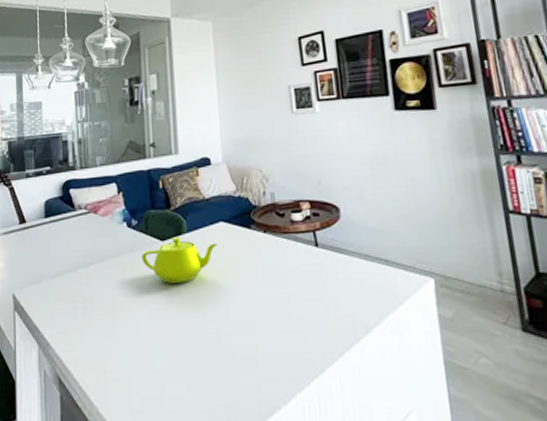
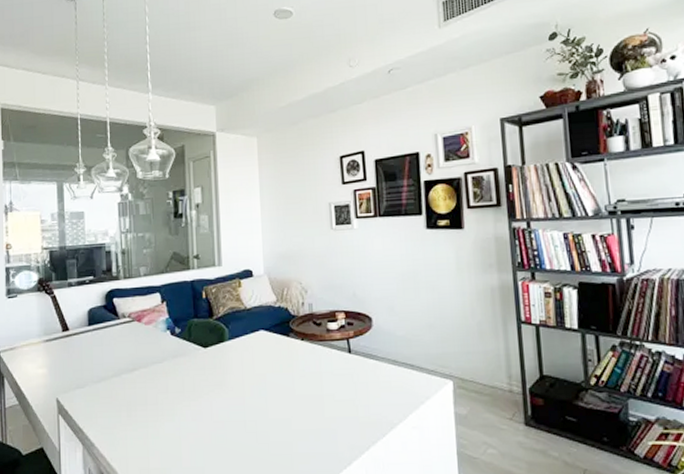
teapot: present [142,237,218,283] -> none [185,344,258,387]

